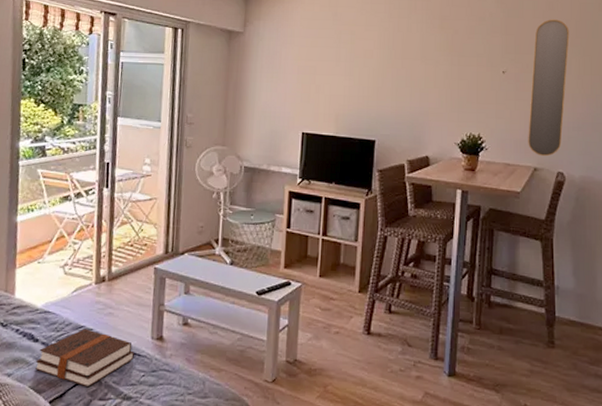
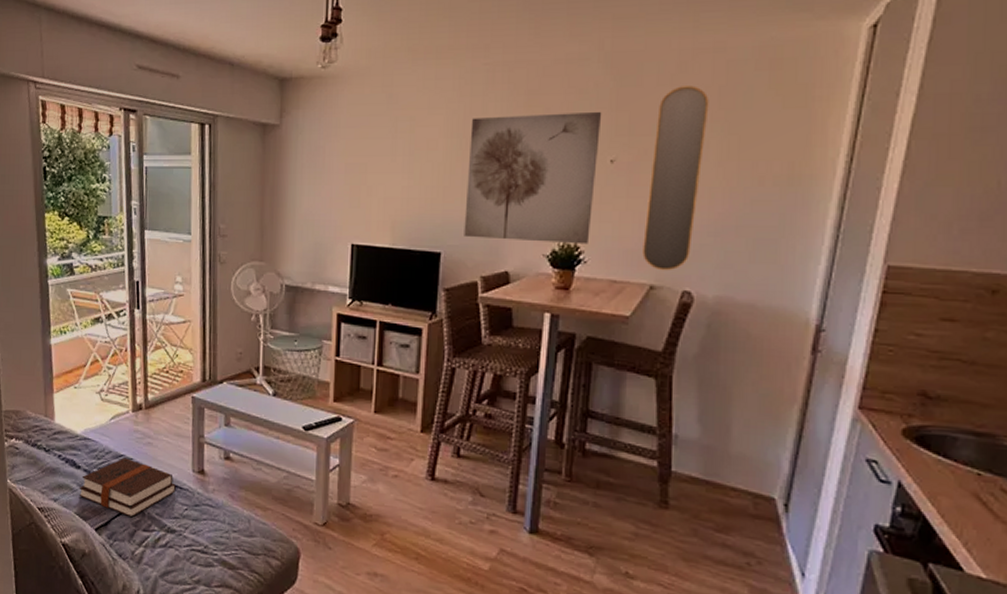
wall art: none [394,34,496,135] -> present [464,111,602,245]

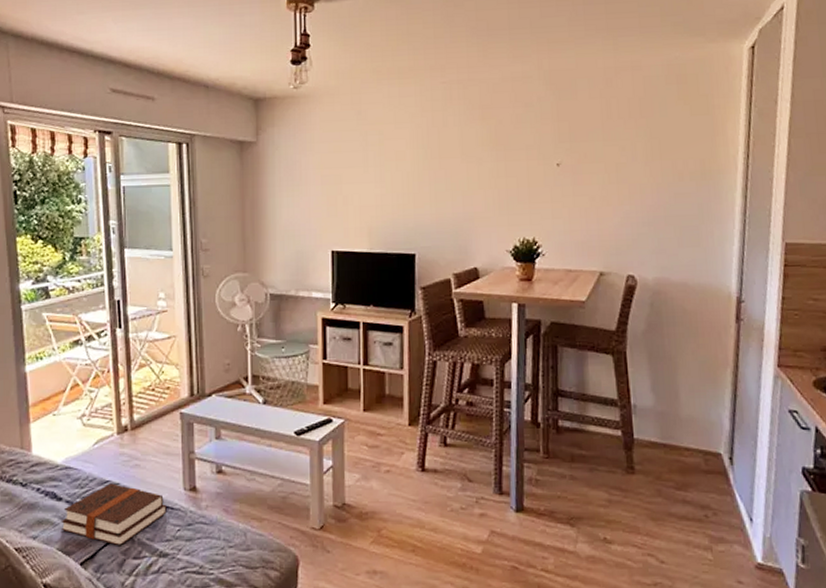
wall art: present [464,111,602,245] -> none [434,121,546,240]
home mirror: present [642,86,709,271] -> none [590,98,633,259]

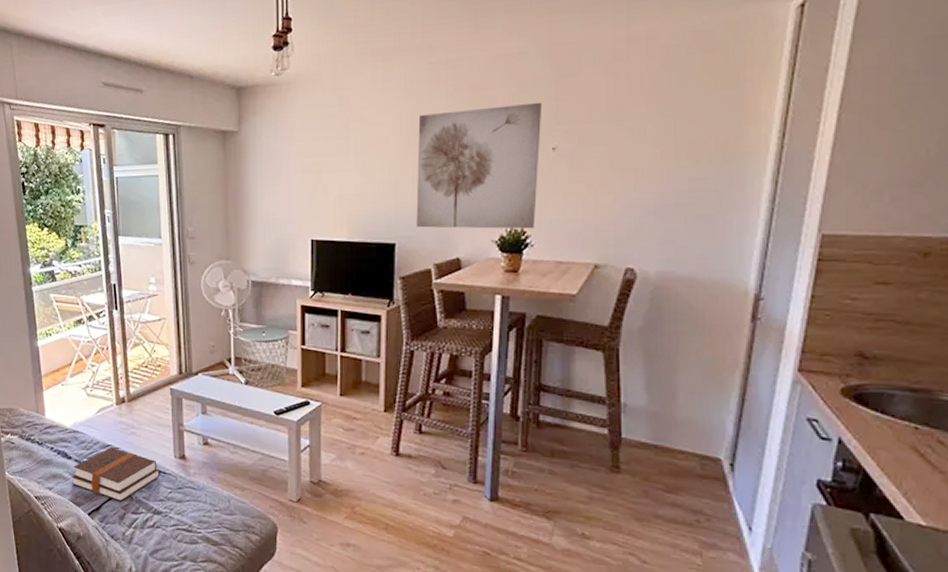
wall art: none [434,121,546,240] -> present [416,102,543,229]

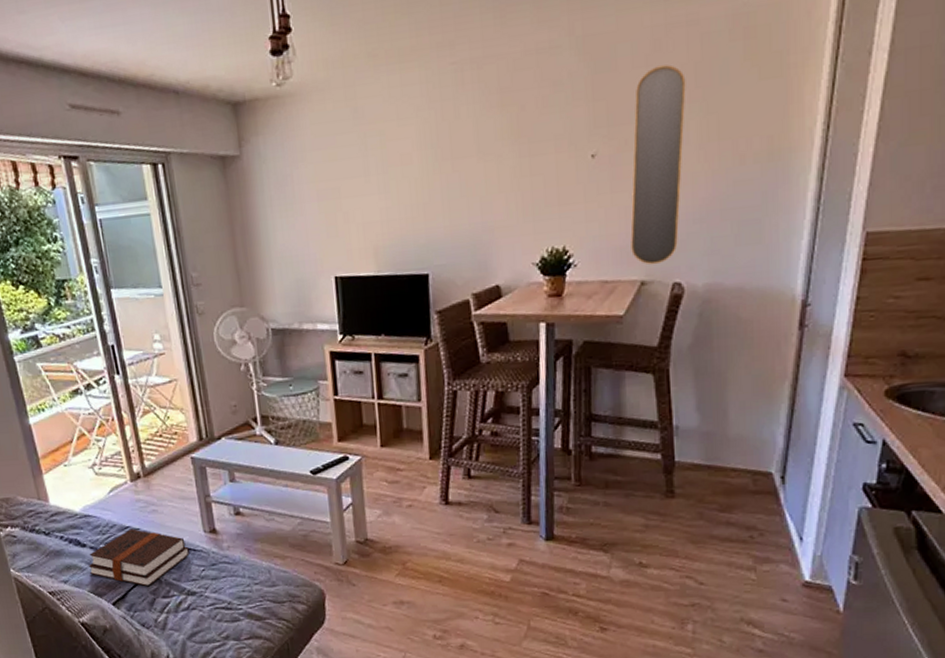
wall art: present [416,102,543,229] -> none [444,103,579,255]
home mirror: none [586,72,645,250] -> present [630,64,686,265]

